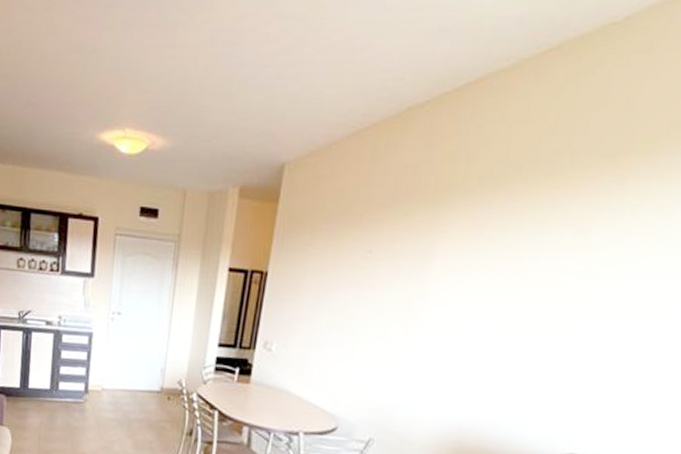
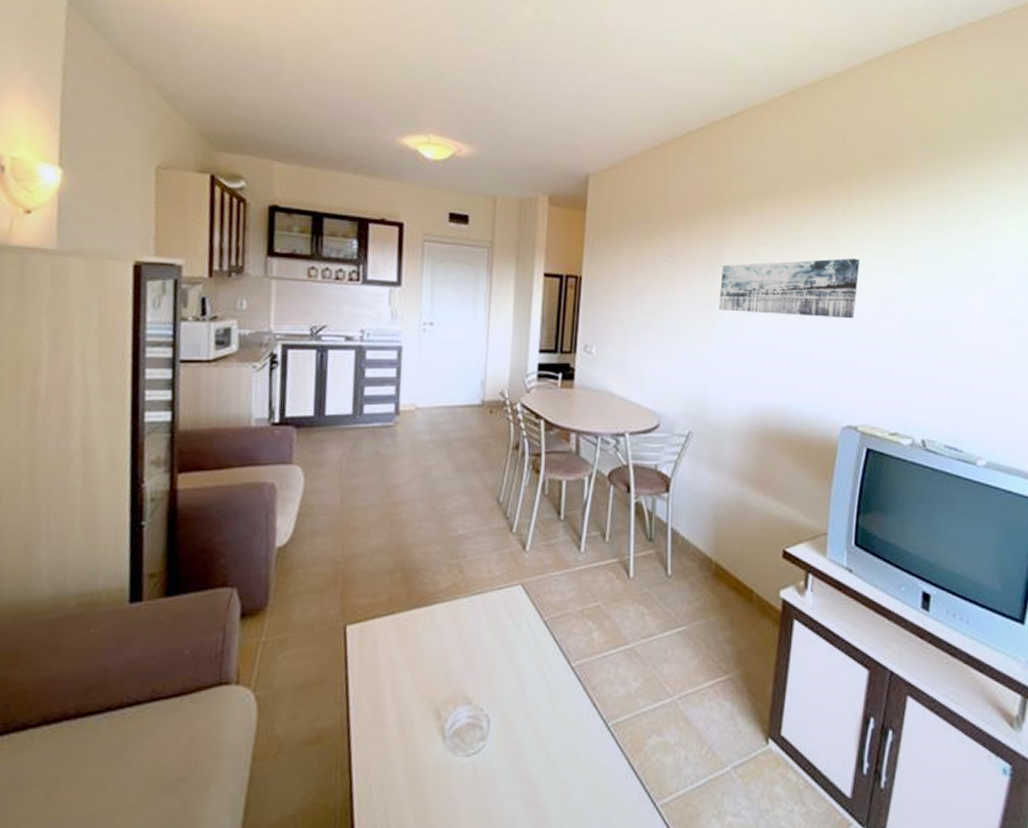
wall art: none [421,257,624,331] -> present [719,258,860,319]

